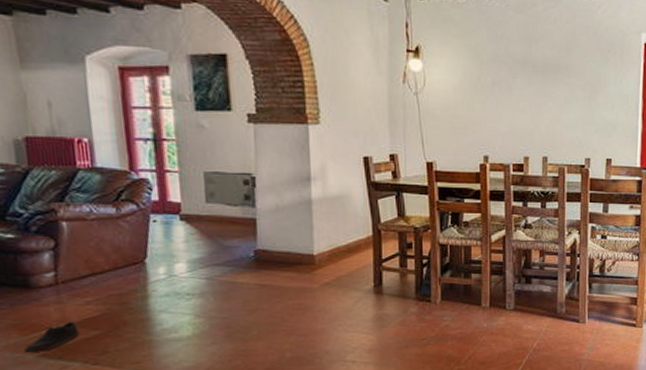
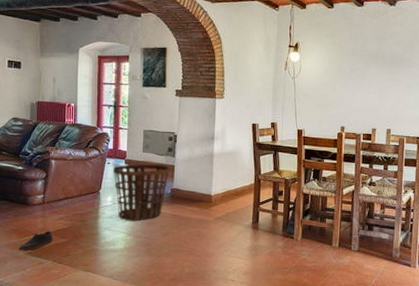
basket: none [163,219,249,297] -> present [113,164,169,220]

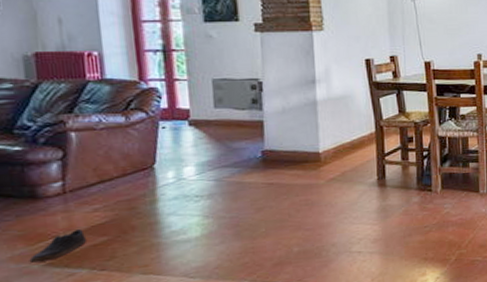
basket: present [113,164,169,220] -> none [172,121,257,199]

